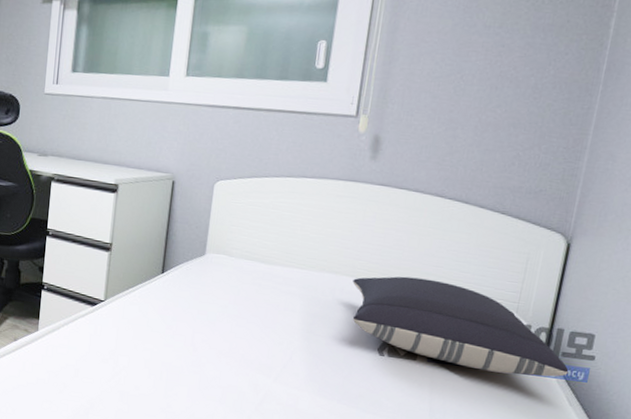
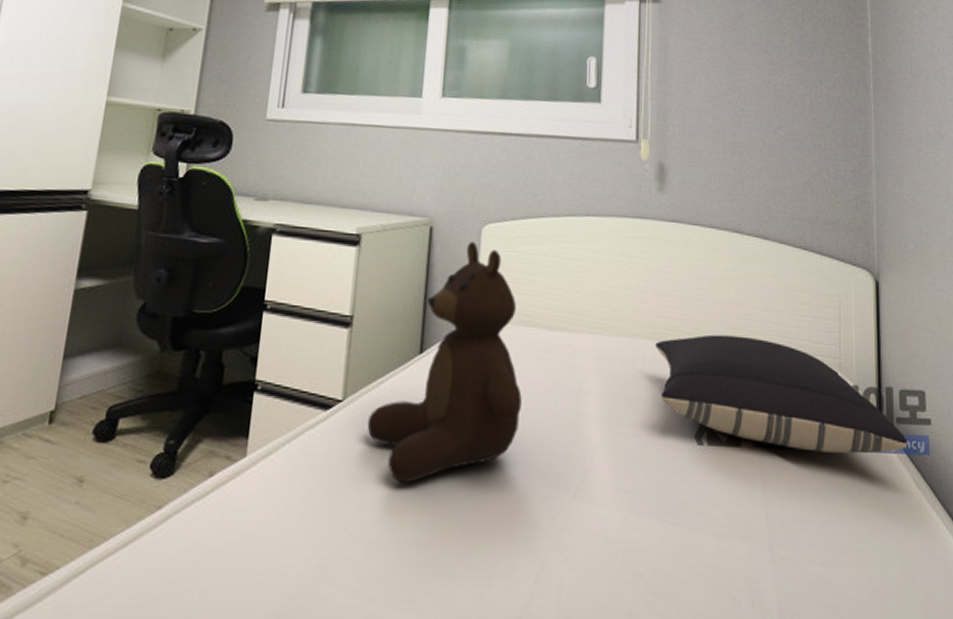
teddy bear: none [122,194,239,359] -> present [367,242,522,484]

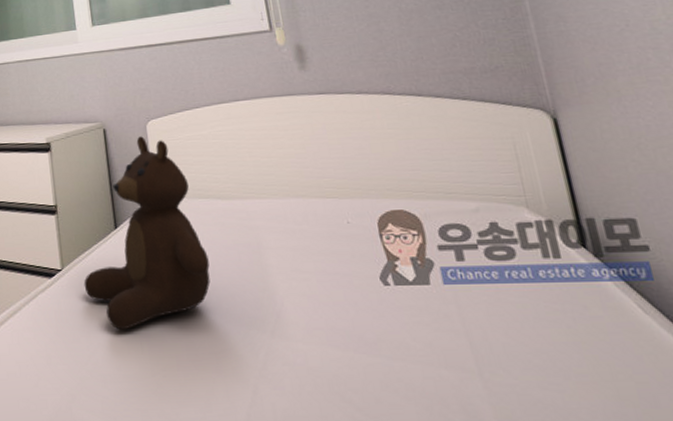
pillow: present [655,334,908,454] -> none [324,185,624,285]

